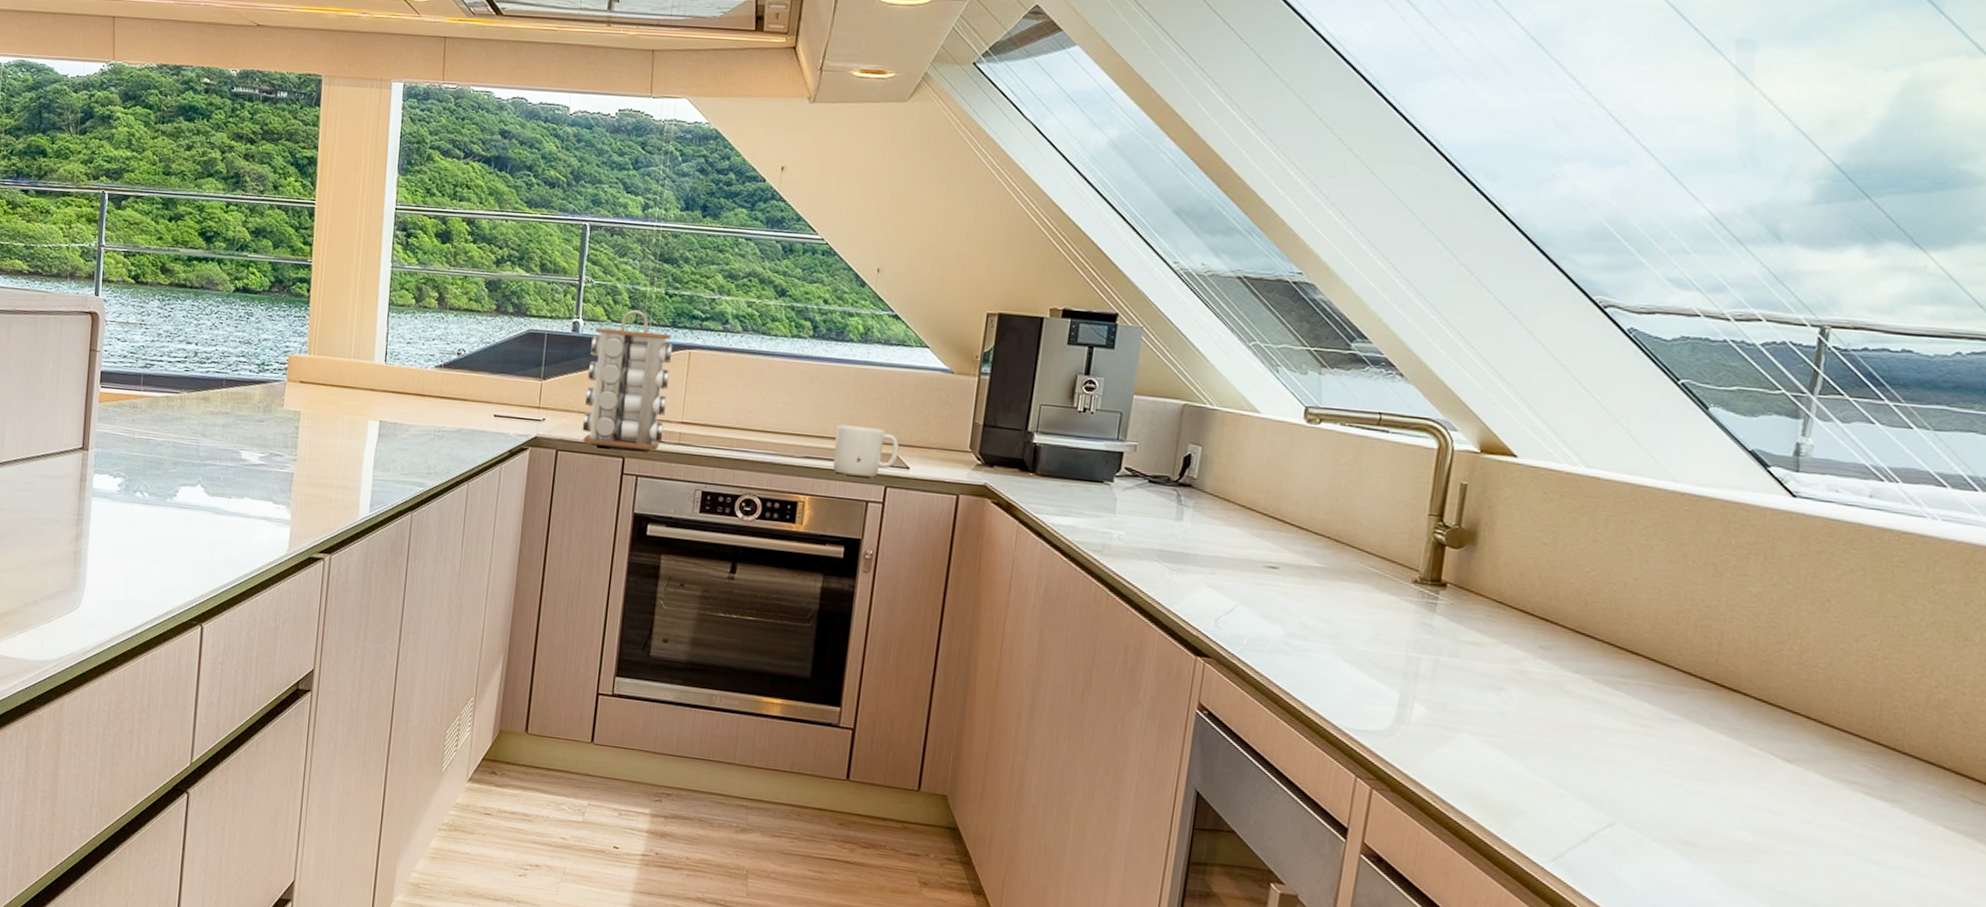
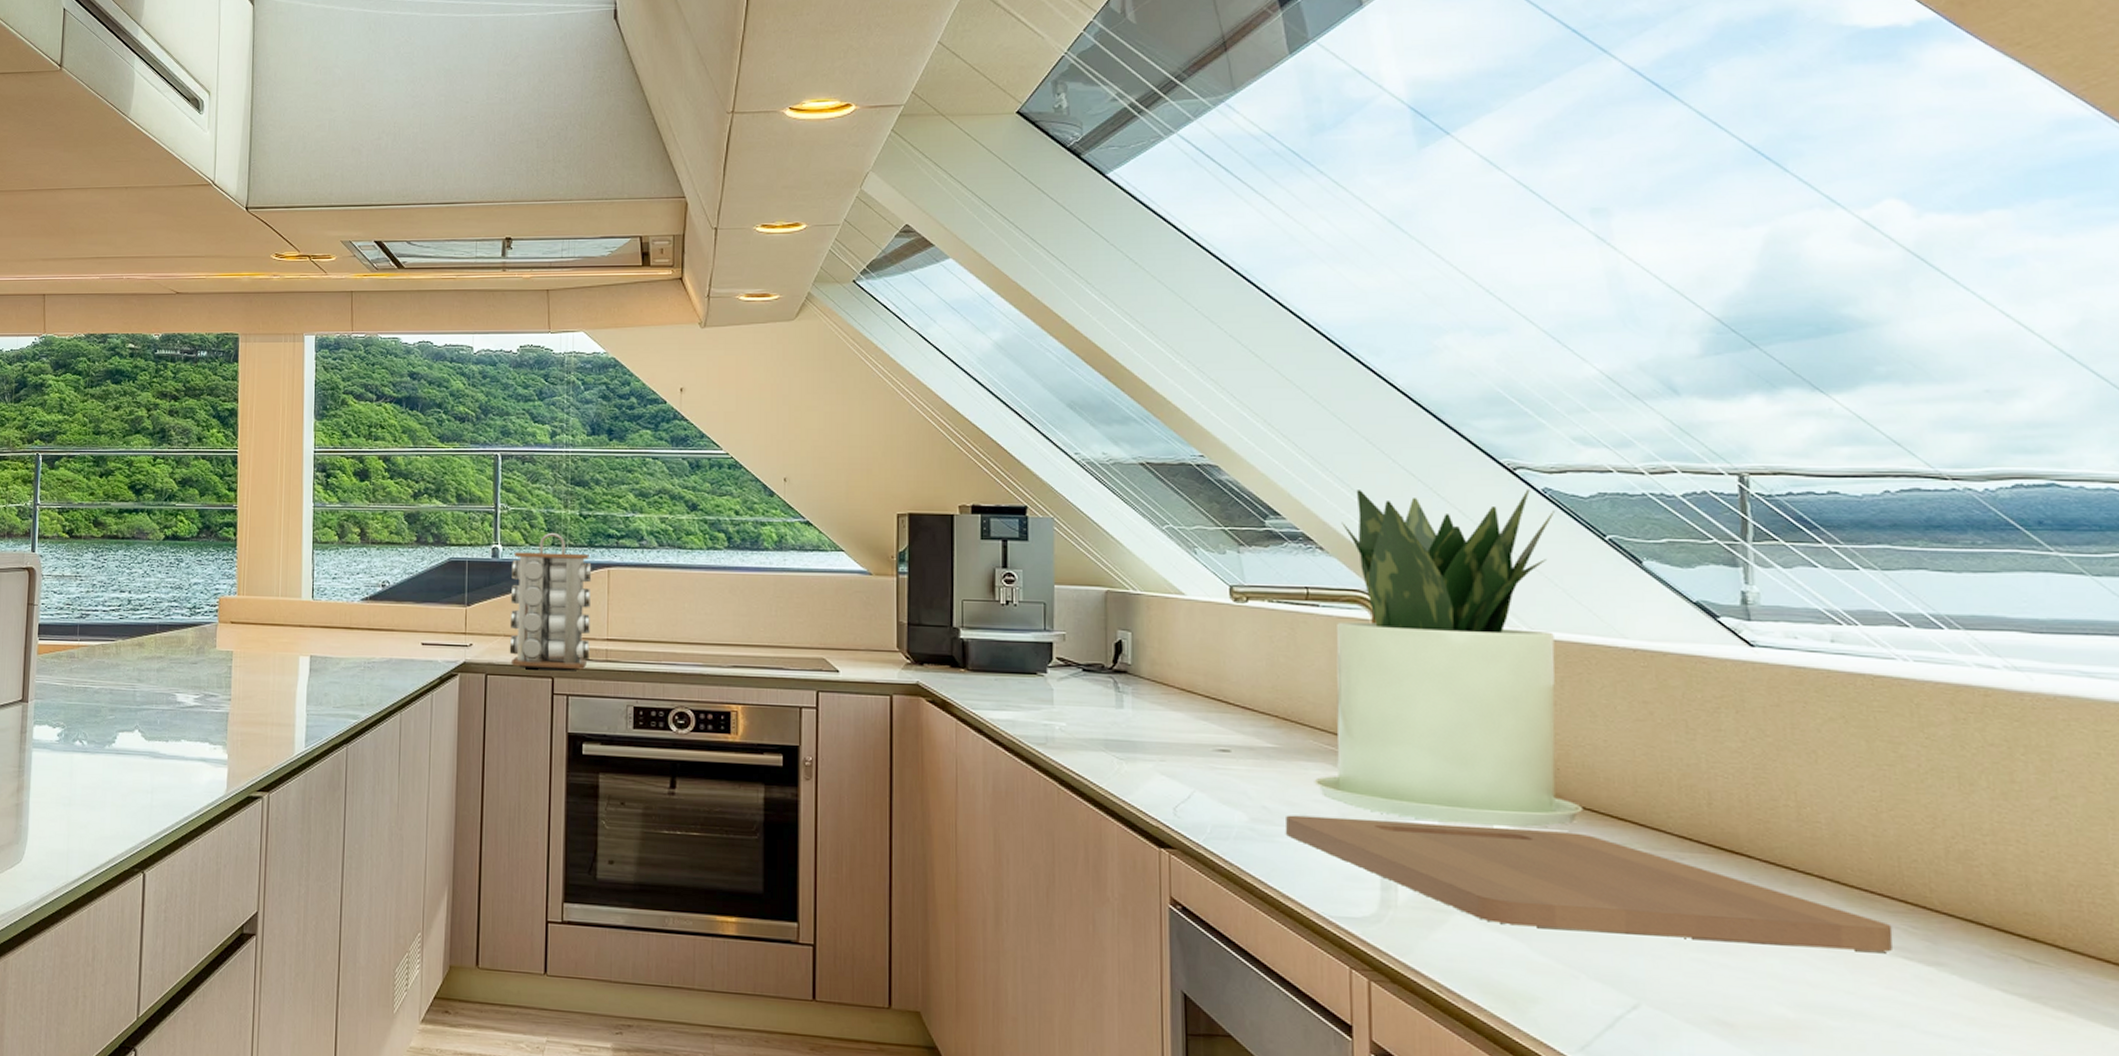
mug: present [832,424,900,477] -> none [762,632,826,683]
cutting board: none [1317,632,1861,788] -> present [1285,815,1893,952]
planter: none [1353,318,1635,657] -> present [1314,489,1584,828]

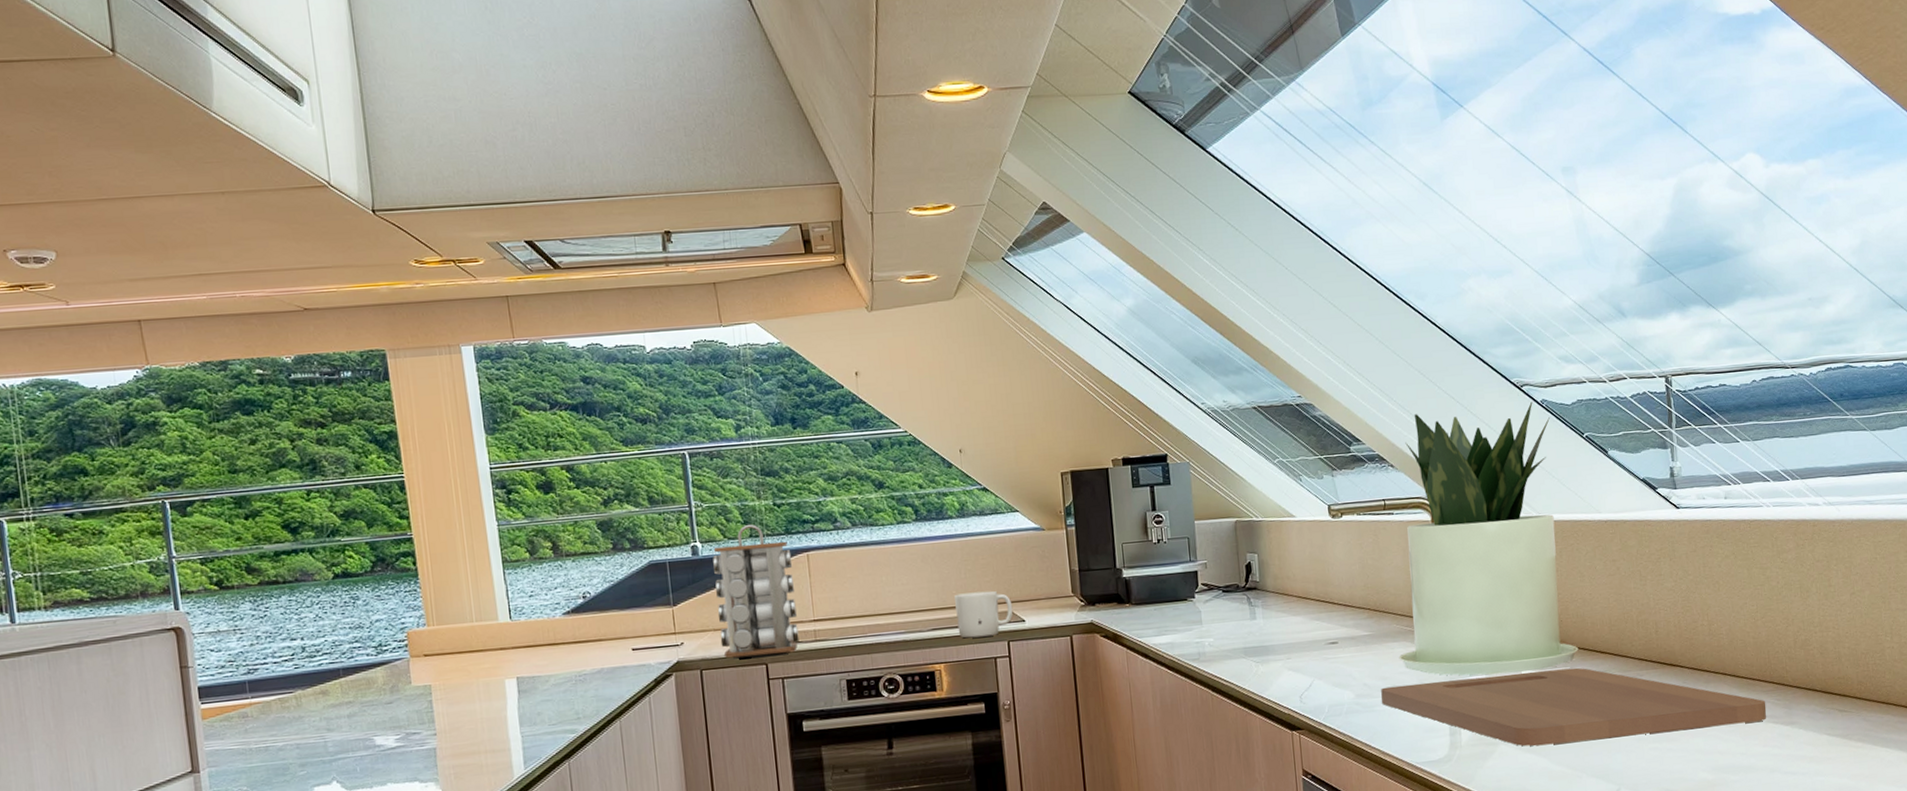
mug: none [762,632,826,683] -> present [955,590,1013,639]

